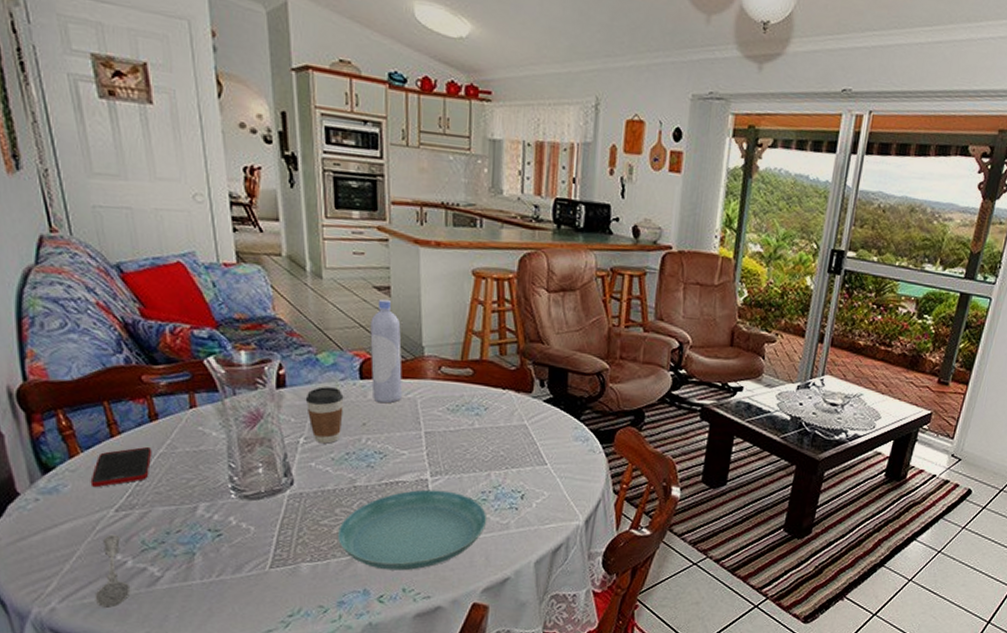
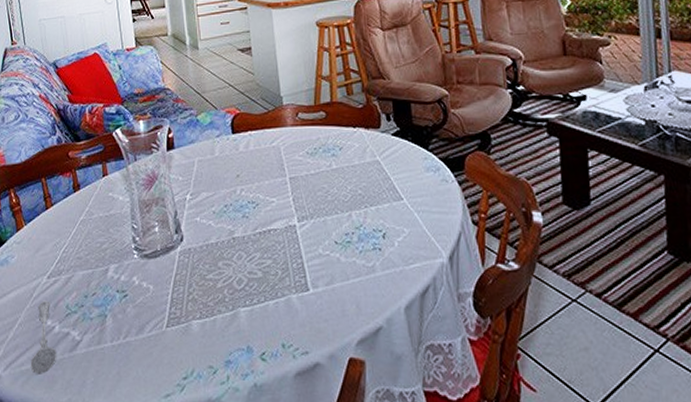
cell phone: present [90,446,152,488] -> none [30,215,75,257]
coffee cup: present [305,386,344,444] -> none [189,144,220,198]
saucer: present [337,489,487,571] -> none [221,235,354,324]
bottle: present [370,298,402,404] -> none [237,58,267,154]

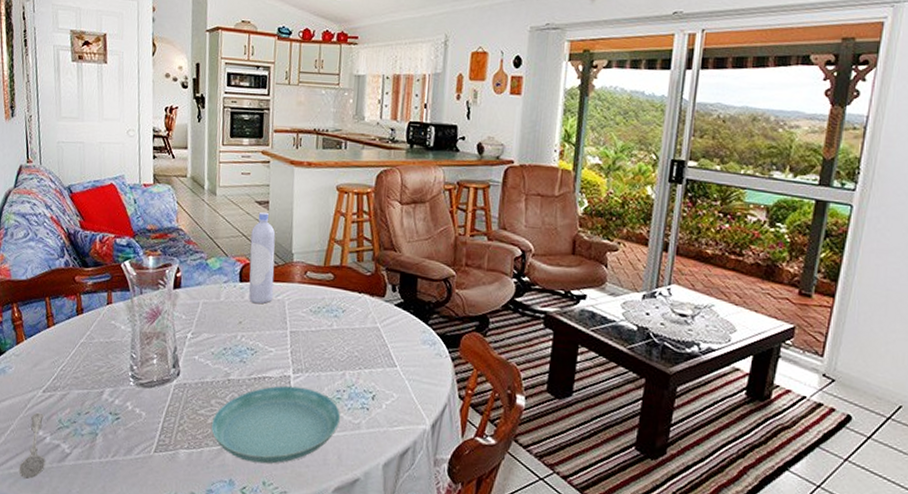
saucer: none [221,235,354,324] -> present [211,385,341,464]
bottle: none [237,58,267,154] -> present [249,211,276,304]

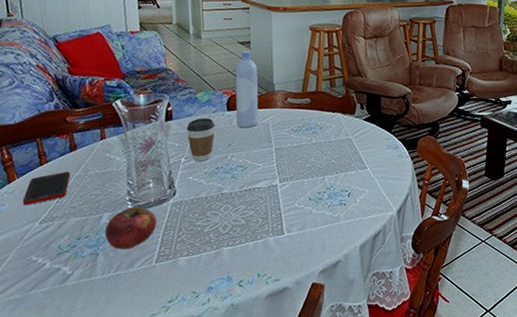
soupspoon: present [18,412,45,479] -> none [19,242,46,302]
cell phone: none [28,336,76,371] -> present [22,171,71,206]
fruit: none [105,384,158,433] -> present [105,206,157,249]
coffee cup: none [195,288,226,339] -> present [186,118,215,161]
saucer: present [211,385,341,464] -> none [207,193,323,259]

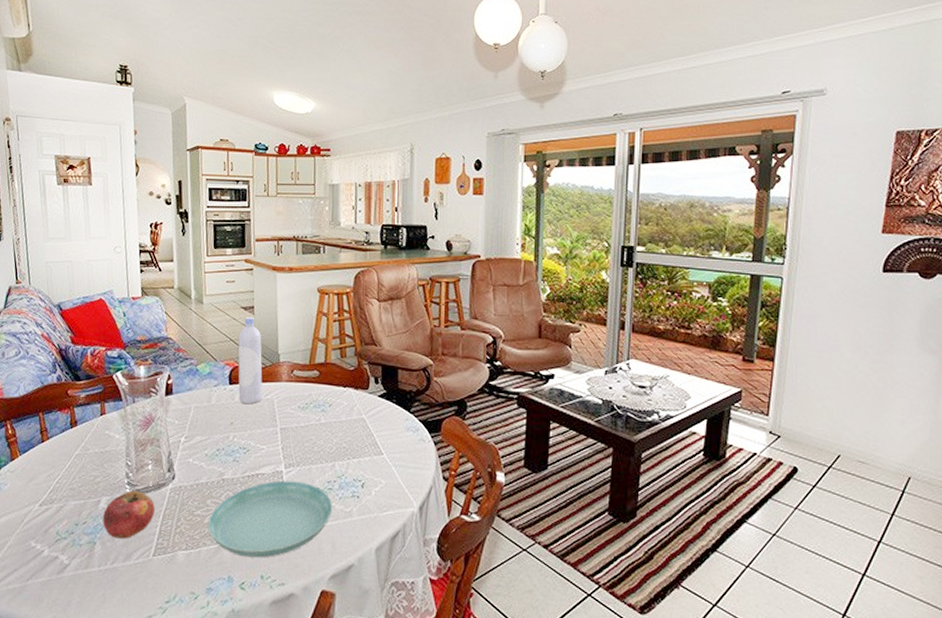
cell phone: present [22,171,71,206] -> none [23,449,71,486]
coffee cup: present [186,118,215,161] -> none [187,392,217,442]
saucer: none [207,193,323,259] -> present [207,480,333,558]

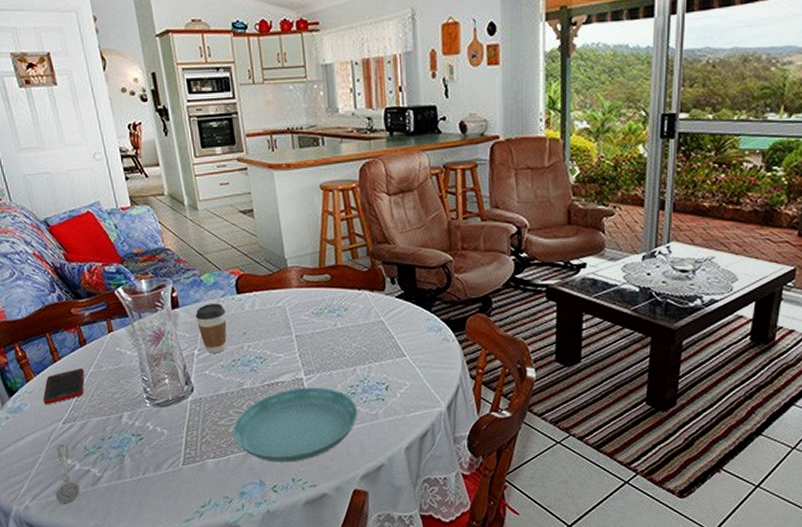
soupspoon: none [17,526,44,593] -> present [55,443,80,504]
cell phone: none [23,449,71,486] -> present [43,367,85,405]
fruit: present [103,491,155,539] -> none [127,405,178,451]
coffee cup: none [187,392,217,442] -> present [195,304,227,353]
bottle: present [238,316,263,405] -> none [240,220,273,313]

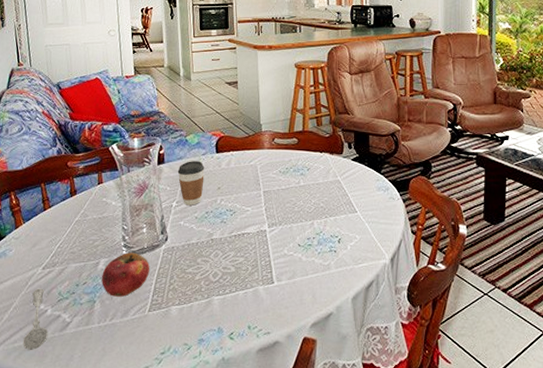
cell phone: present [43,367,85,405] -> none [27,216,71,251]
fruit: none [127,405,178,451] -> present [102,252,150,297]
saucer: present [233,387,358,462] -> none [198,239,313,310]

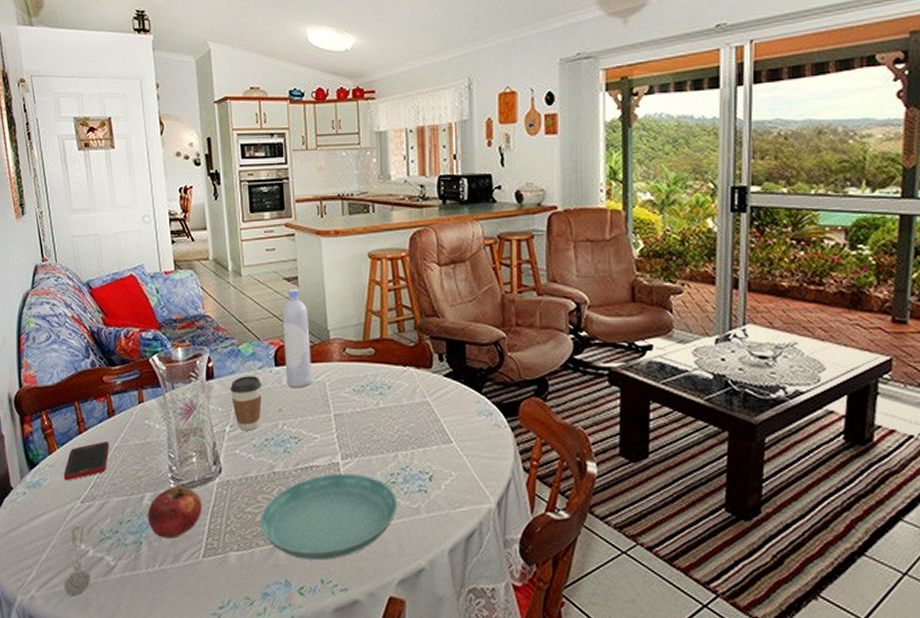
cell phone: none [27,216,71,251] -> present [63,441,110,481]
saucer: none [198,239,313,310] -> present [260,473,398,560]
bottle: none [223,91,246,171] -> present [282,288,311,388]

